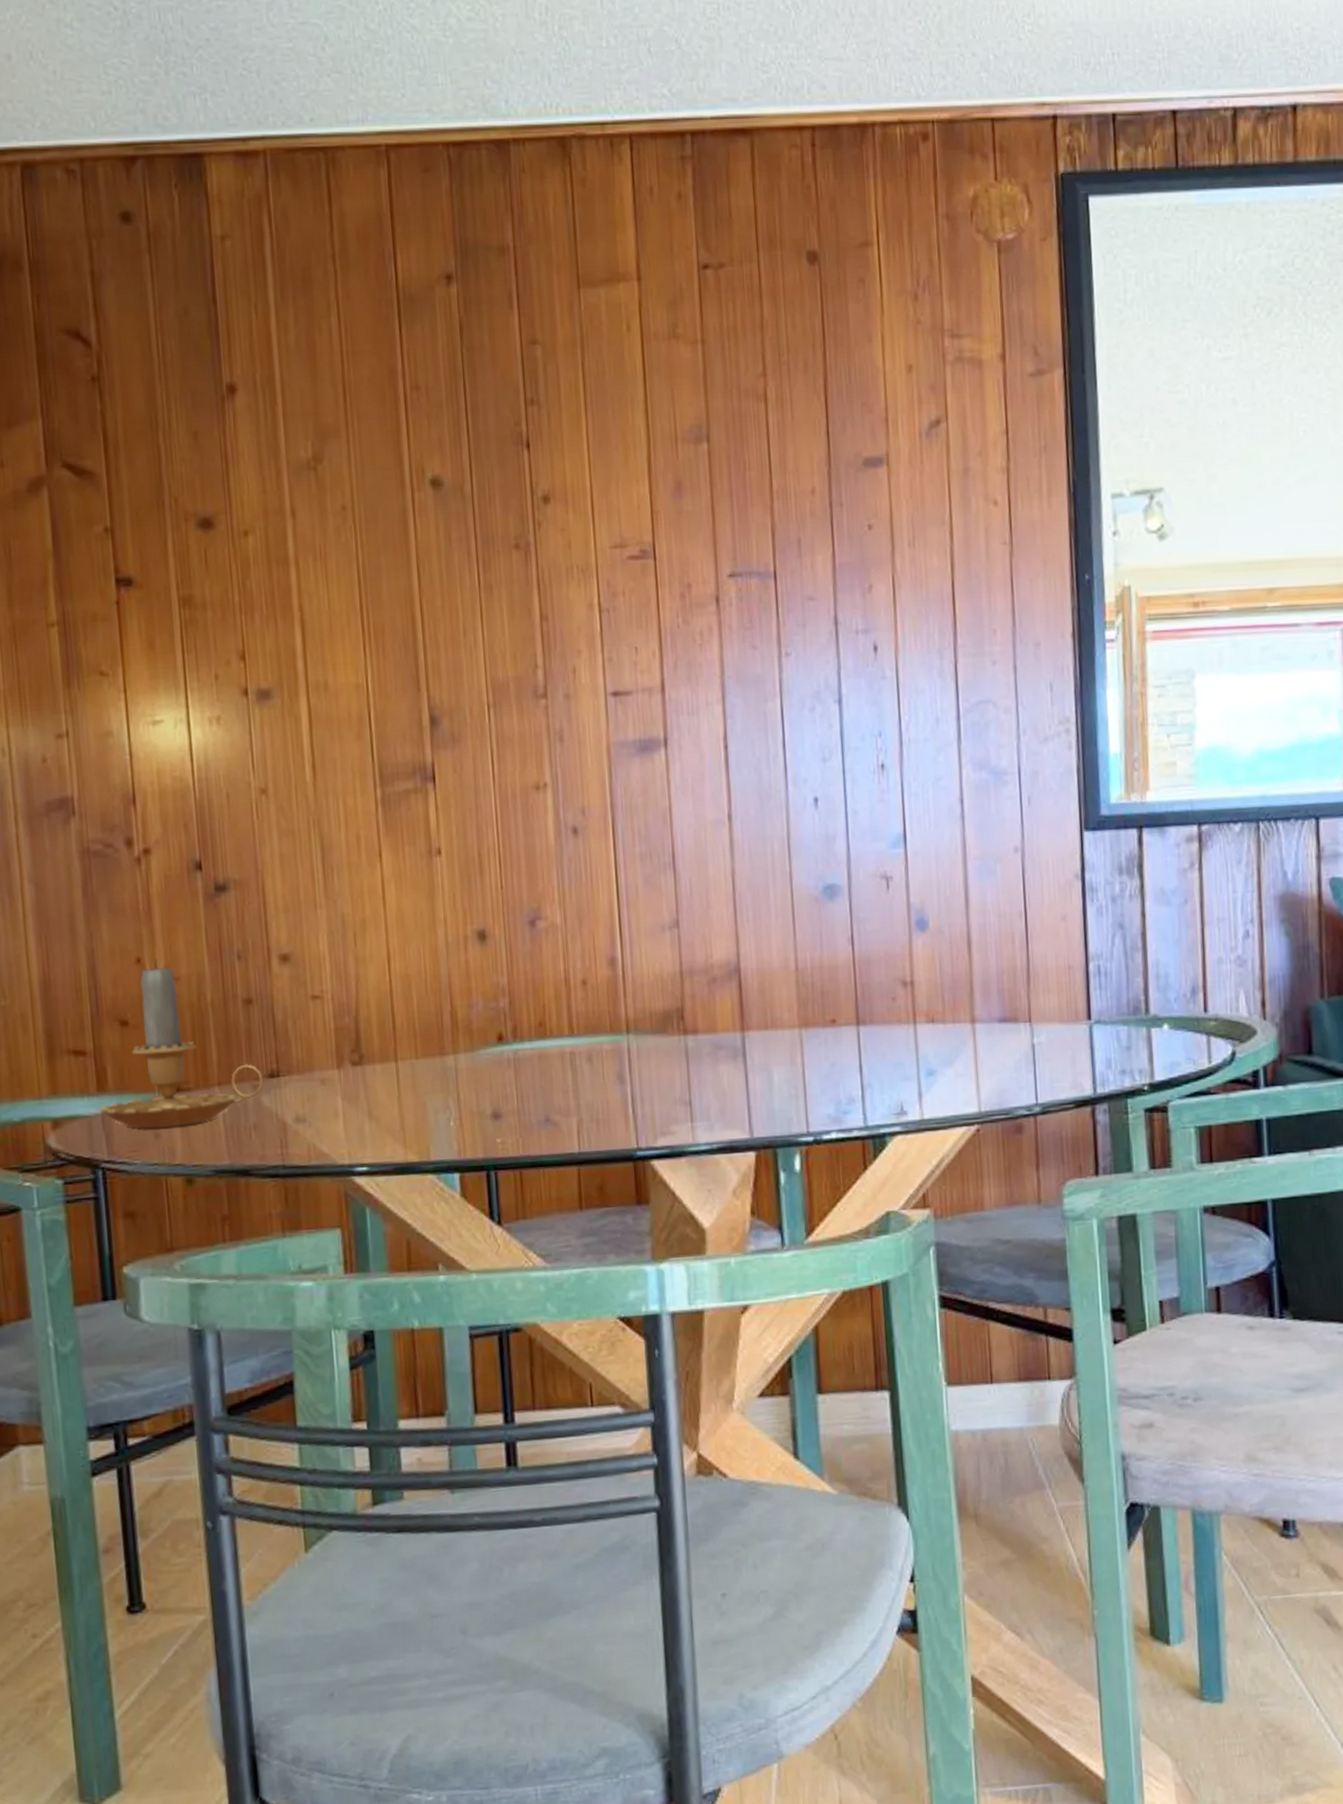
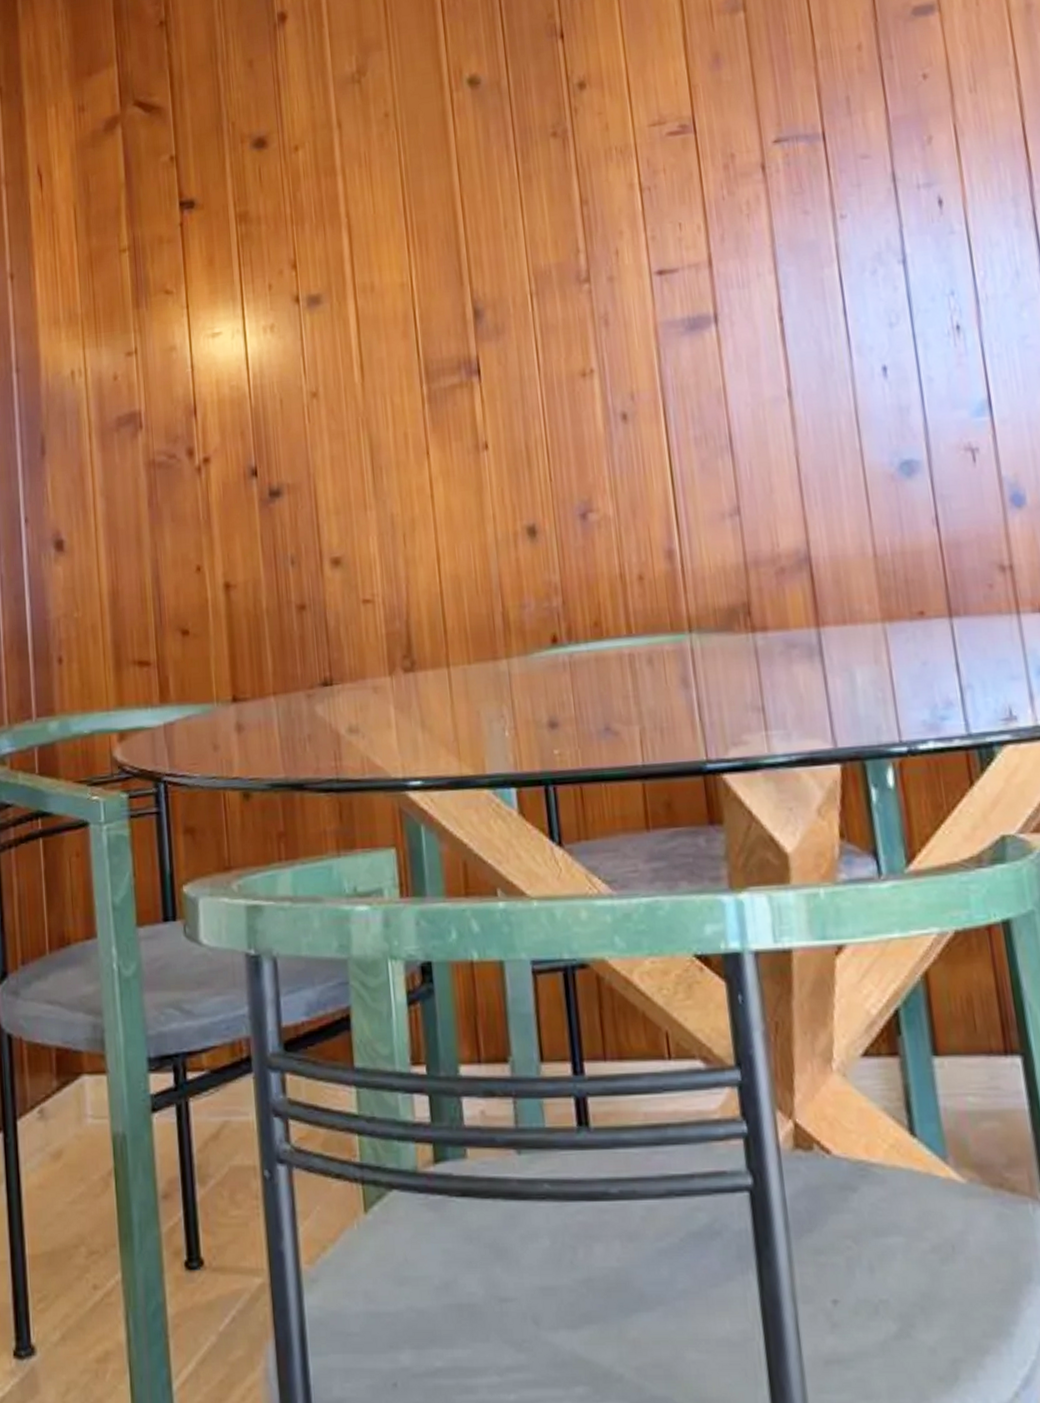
candlestick: present [99,959,264,1130] -> none [162,566,318,742]

